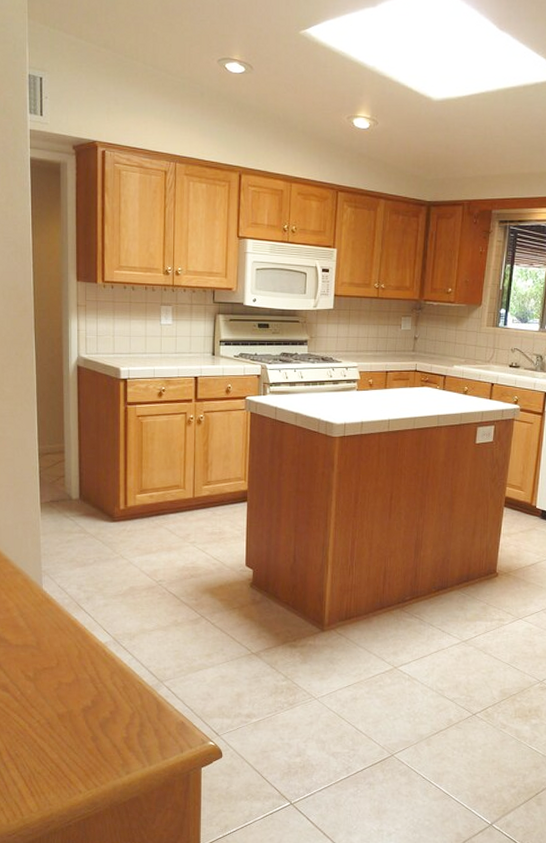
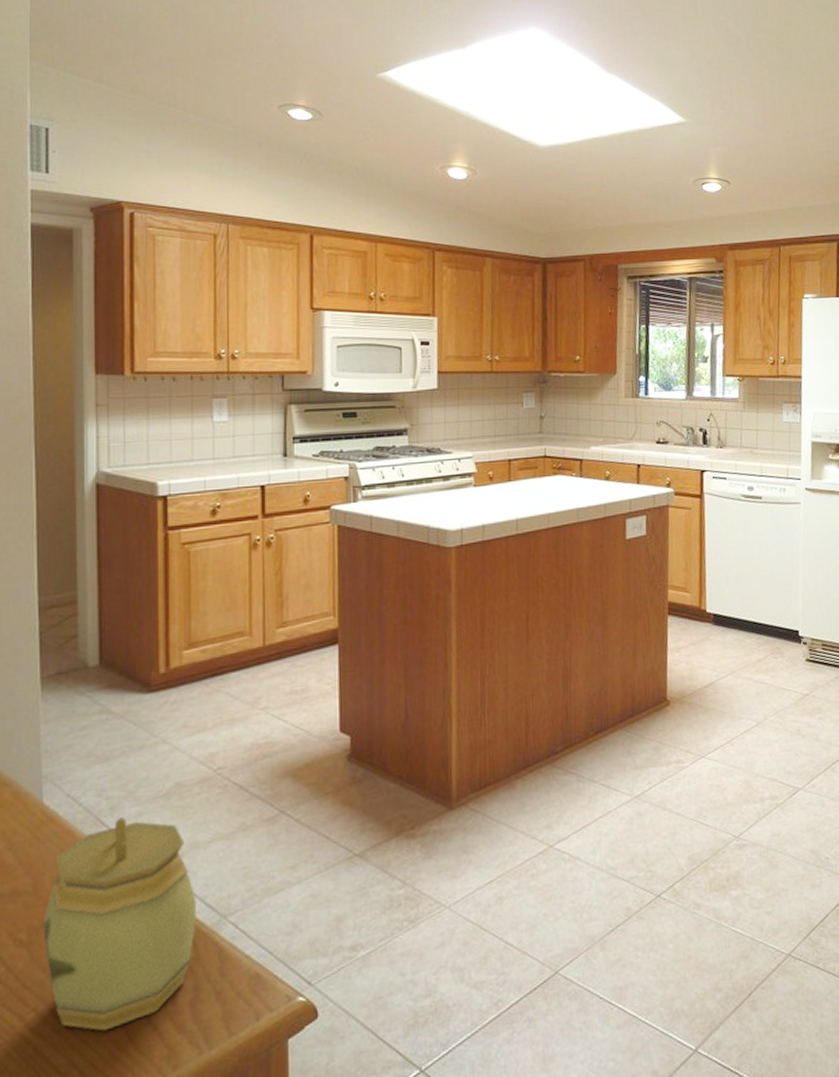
jar: none [43,605,143,742] -> present [42,817,197,1032]

